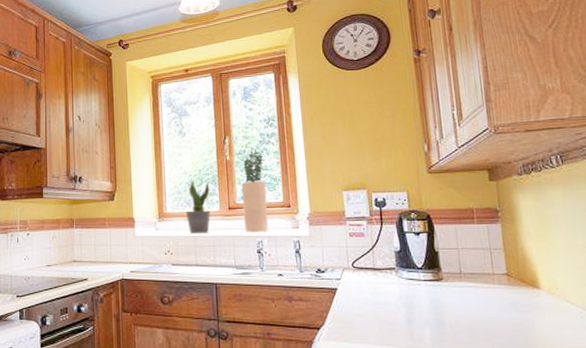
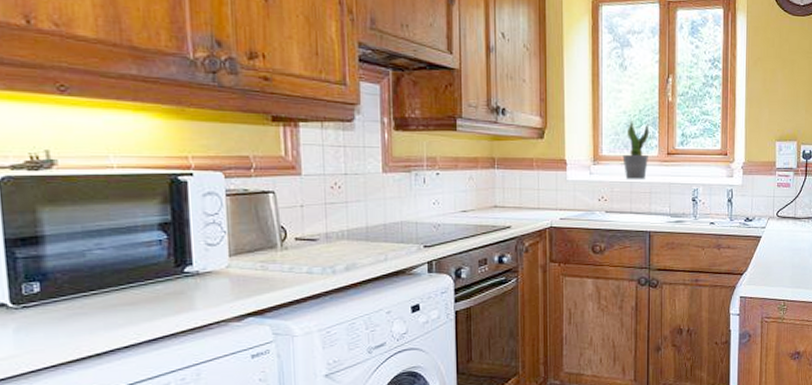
vase: present [241,149,268,233] -> none [681,92,706,181]

